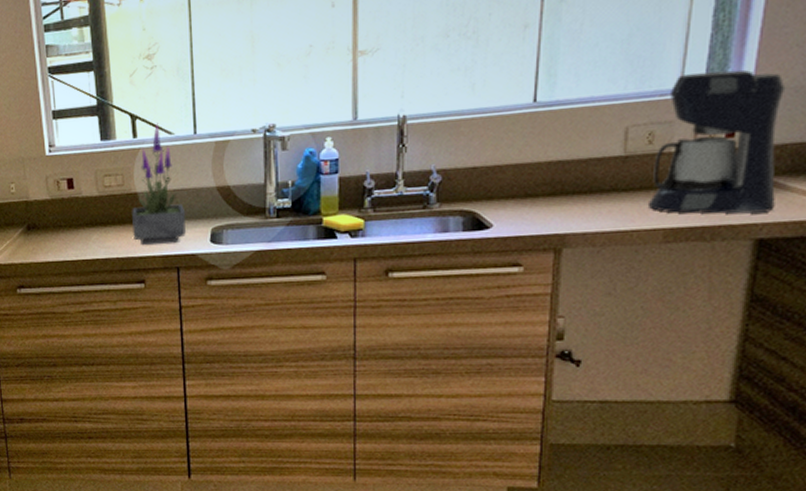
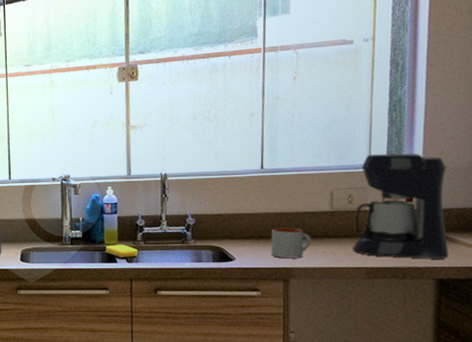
mug: none [541,180,594,223] -> present [271,227,311,259]

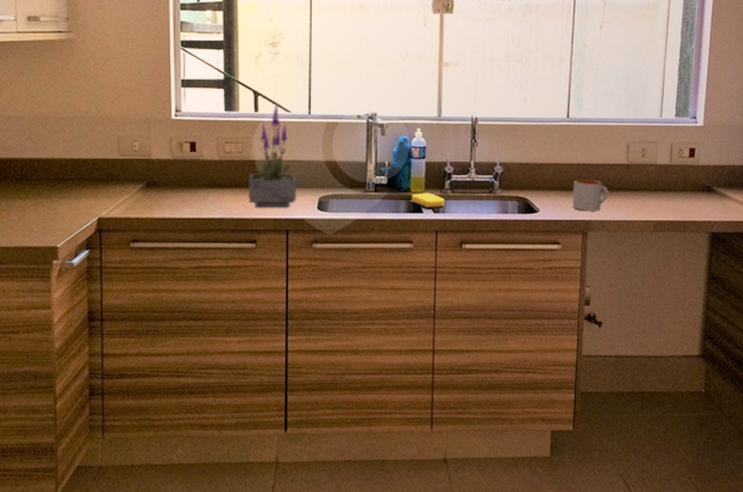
coffee maker: present [352,153,449,259] -> none [643,110,723,213]

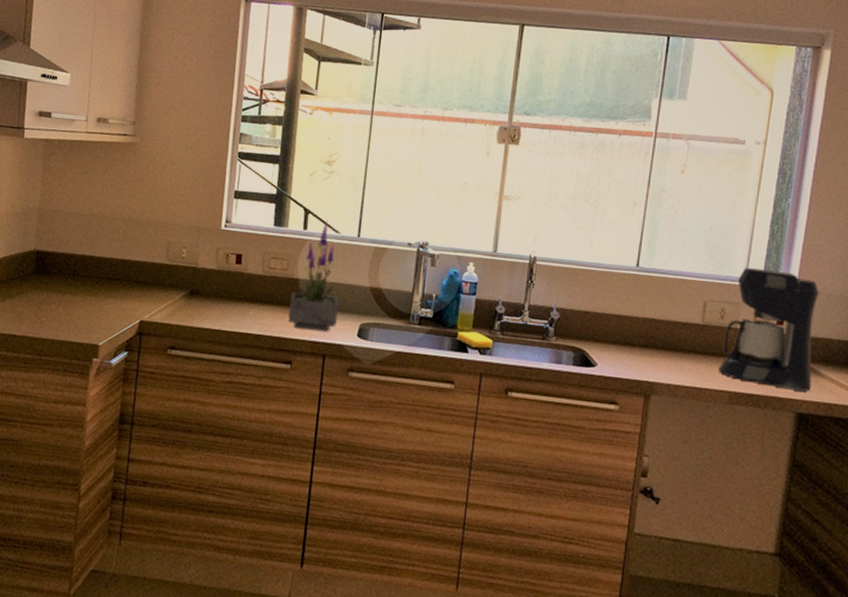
mug: present [573,179,608,211] -> none [636,335,678,373]
coffee maker: none [643,110,723,213] -> present [718,267,820,392]

